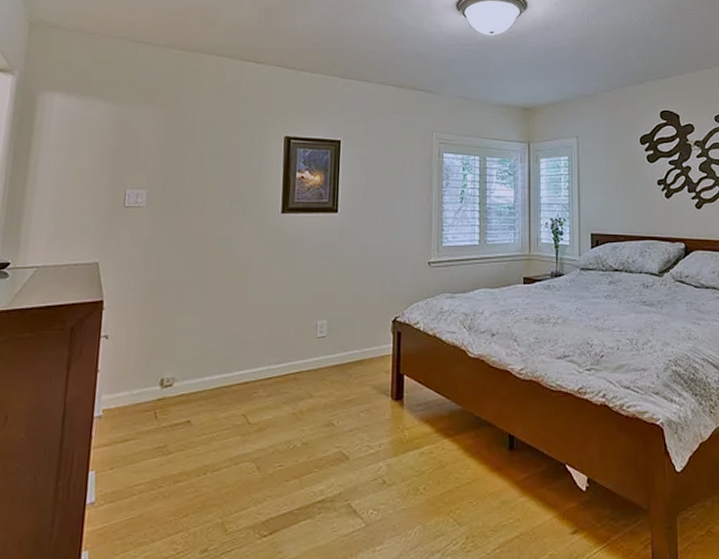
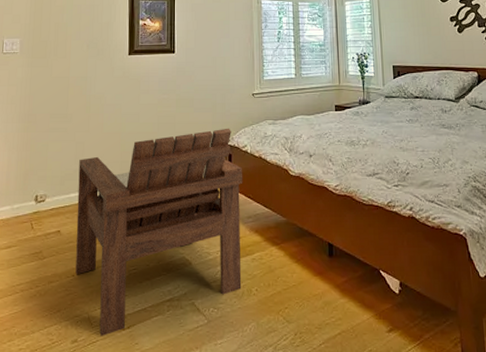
chair: none [208,301,414,544] -> present [75,128,243,336]

